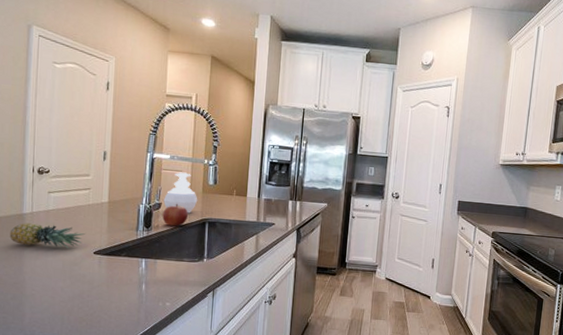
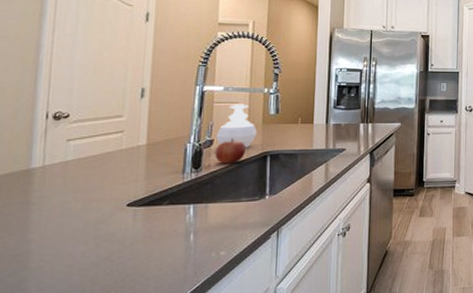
fruit: present [9,222,85,250] -> none [10,177,116,206]

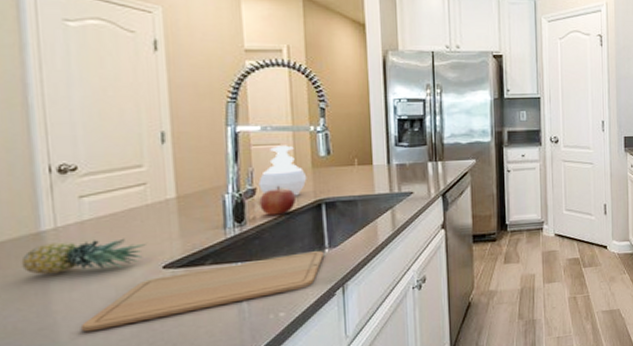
fruit: none [10,177,116,206] -> present [21,238,146,275]
chopping board: none [49,197,265,260] -> present [80,251,325,332]

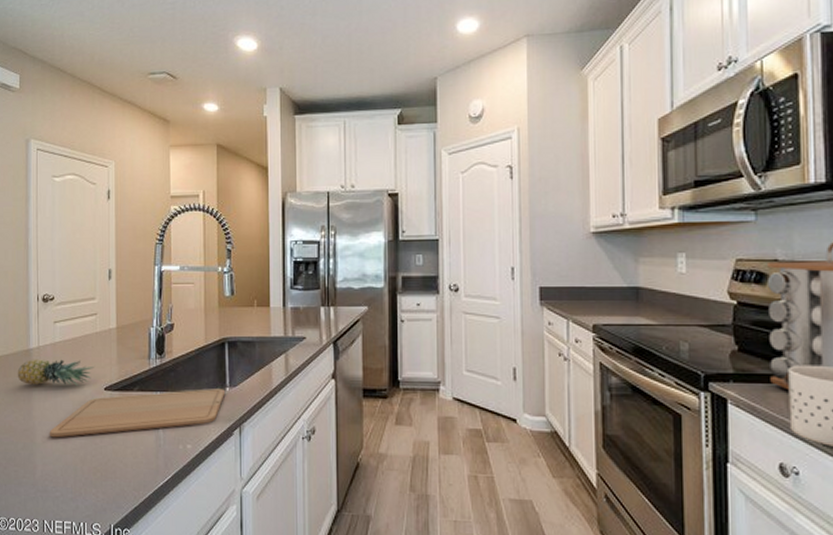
soap dispenser: present [258,145,307,196] -> none [176,284,214,334]
fruit: present [259,185,297,216] -> none [176,322,205,350]

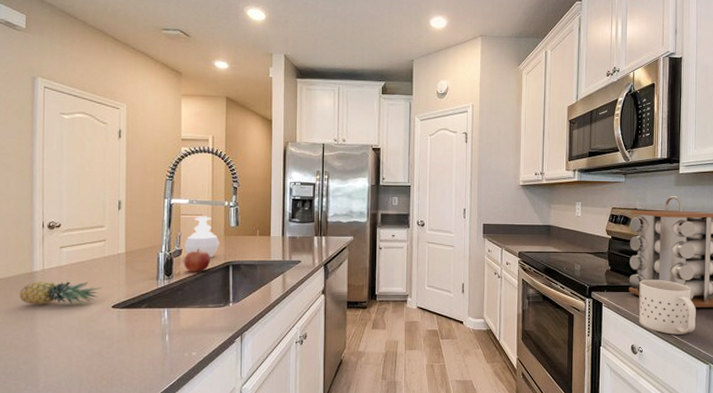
chopping board: present [49,389,226,438] -> none [53,304,229,352]
soap dispenser: none [176,284,214,334] -> present [184,216,220,258]
fruit: none [176,322,205,350] -> present [184,248,211,272]

